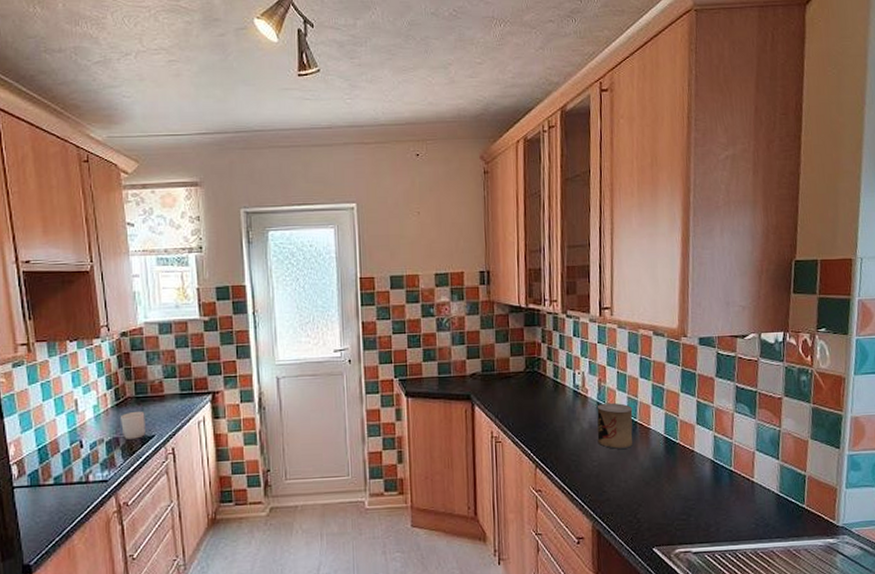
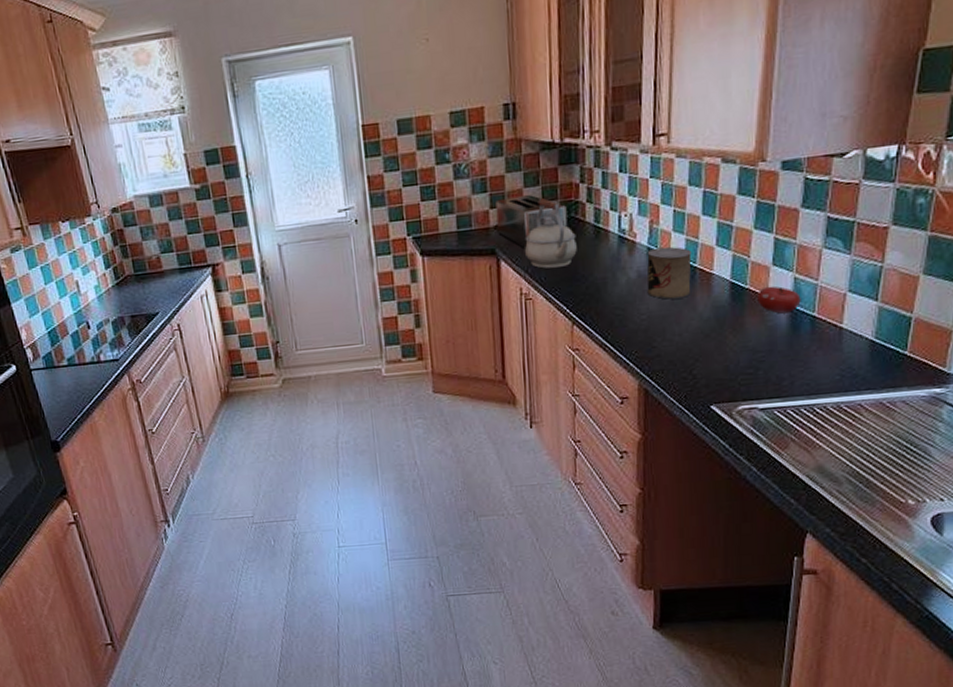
mug: present [121,411,147,439] -> none [123,288,150,318]
toaster: none [471,350,532,397] -> present [495,195,568,250]
kettle: none [495,353,540,416] -> present [524,198,577,269]
fruit: none [686,442,721,467] -> present [757,285,801,314]

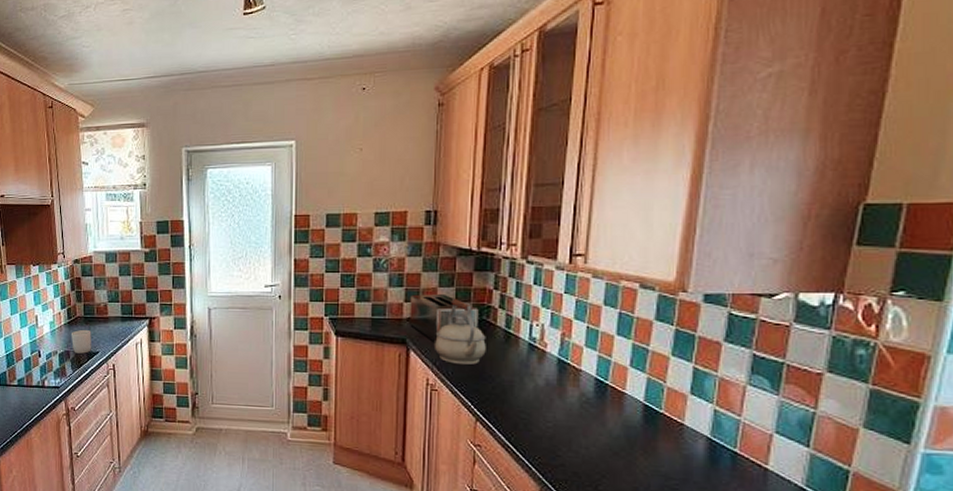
mug: none [123,288,150,318] -> present [71,329,92,354]
tin can: present [647,246,692,300] -> none [554,360,603,412]
fruit: present [757,285,801,314] -> none [672,414,721,445]

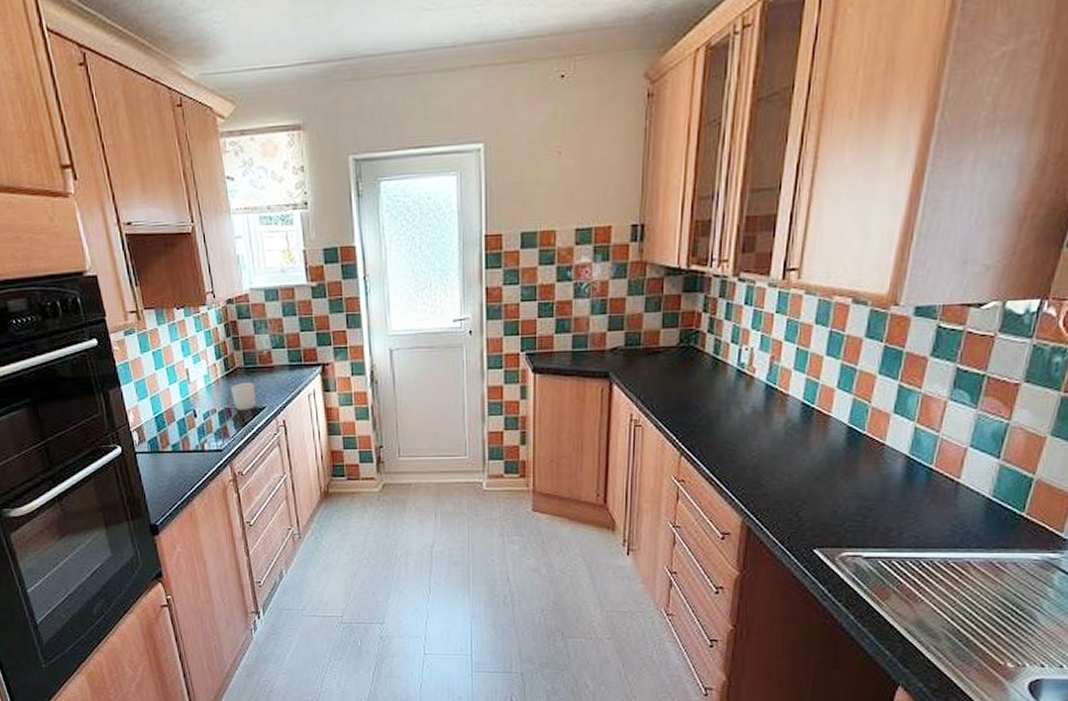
toaster: present [410,294,479,343] -> none [613,320,686,375]
kettle: present [434,299,486,366] -> none [638,325,693,398]

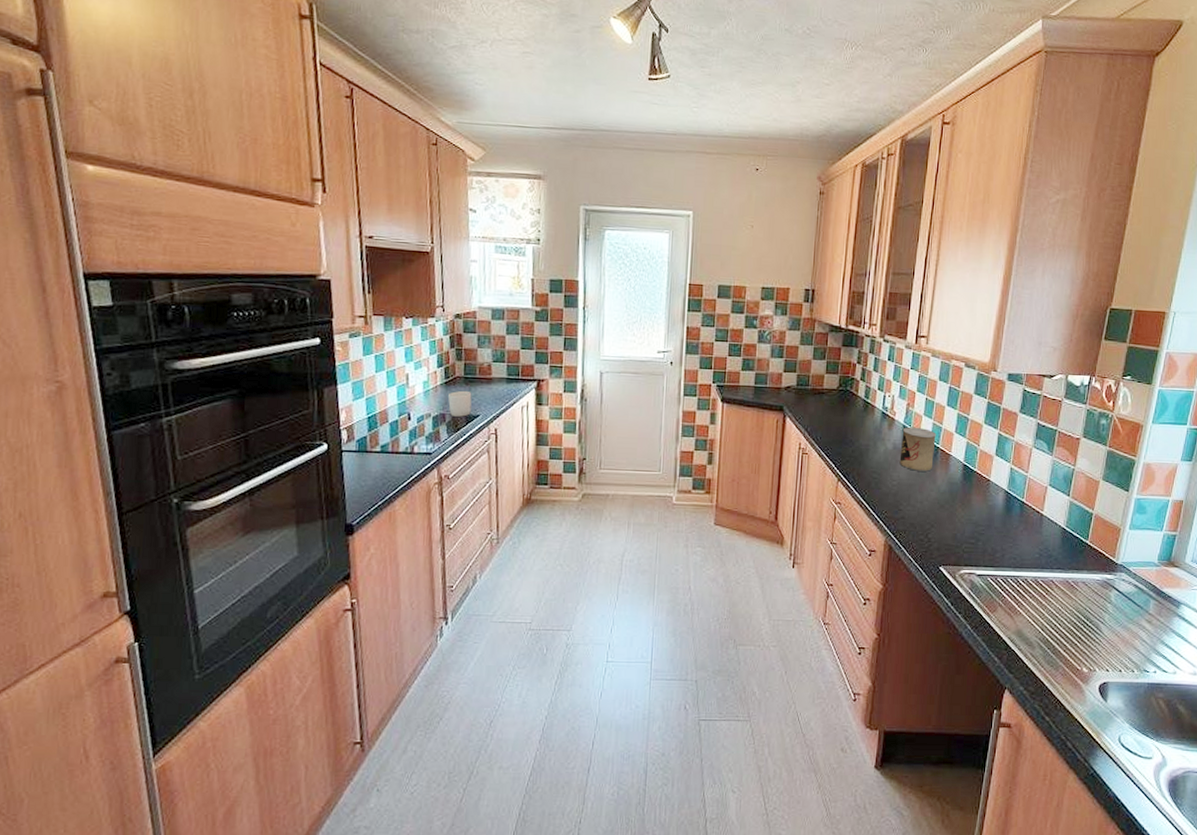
tin can: none [760,384,811,438] -> present [899,426,936,472]

